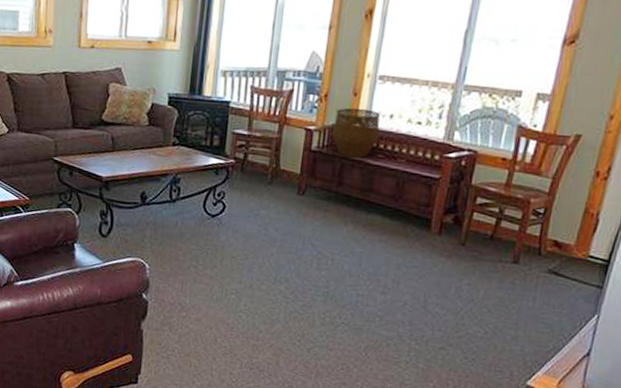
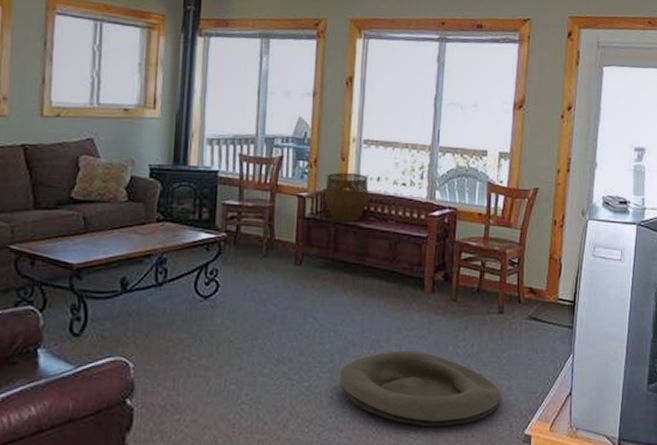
dog bed: none [332,285,505,364] -> present [339,350,501,427]

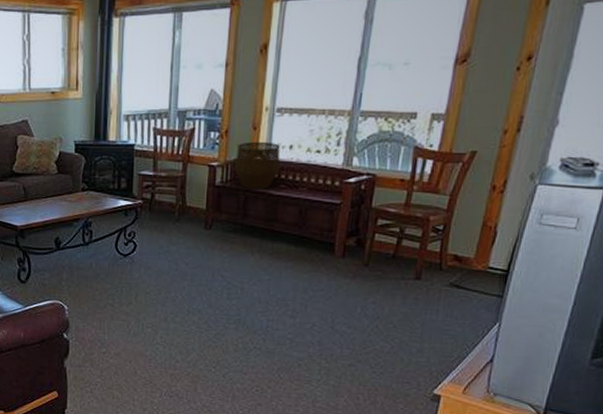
dog bed: present [339,350,501,427] -> none [244,308,411,379]

